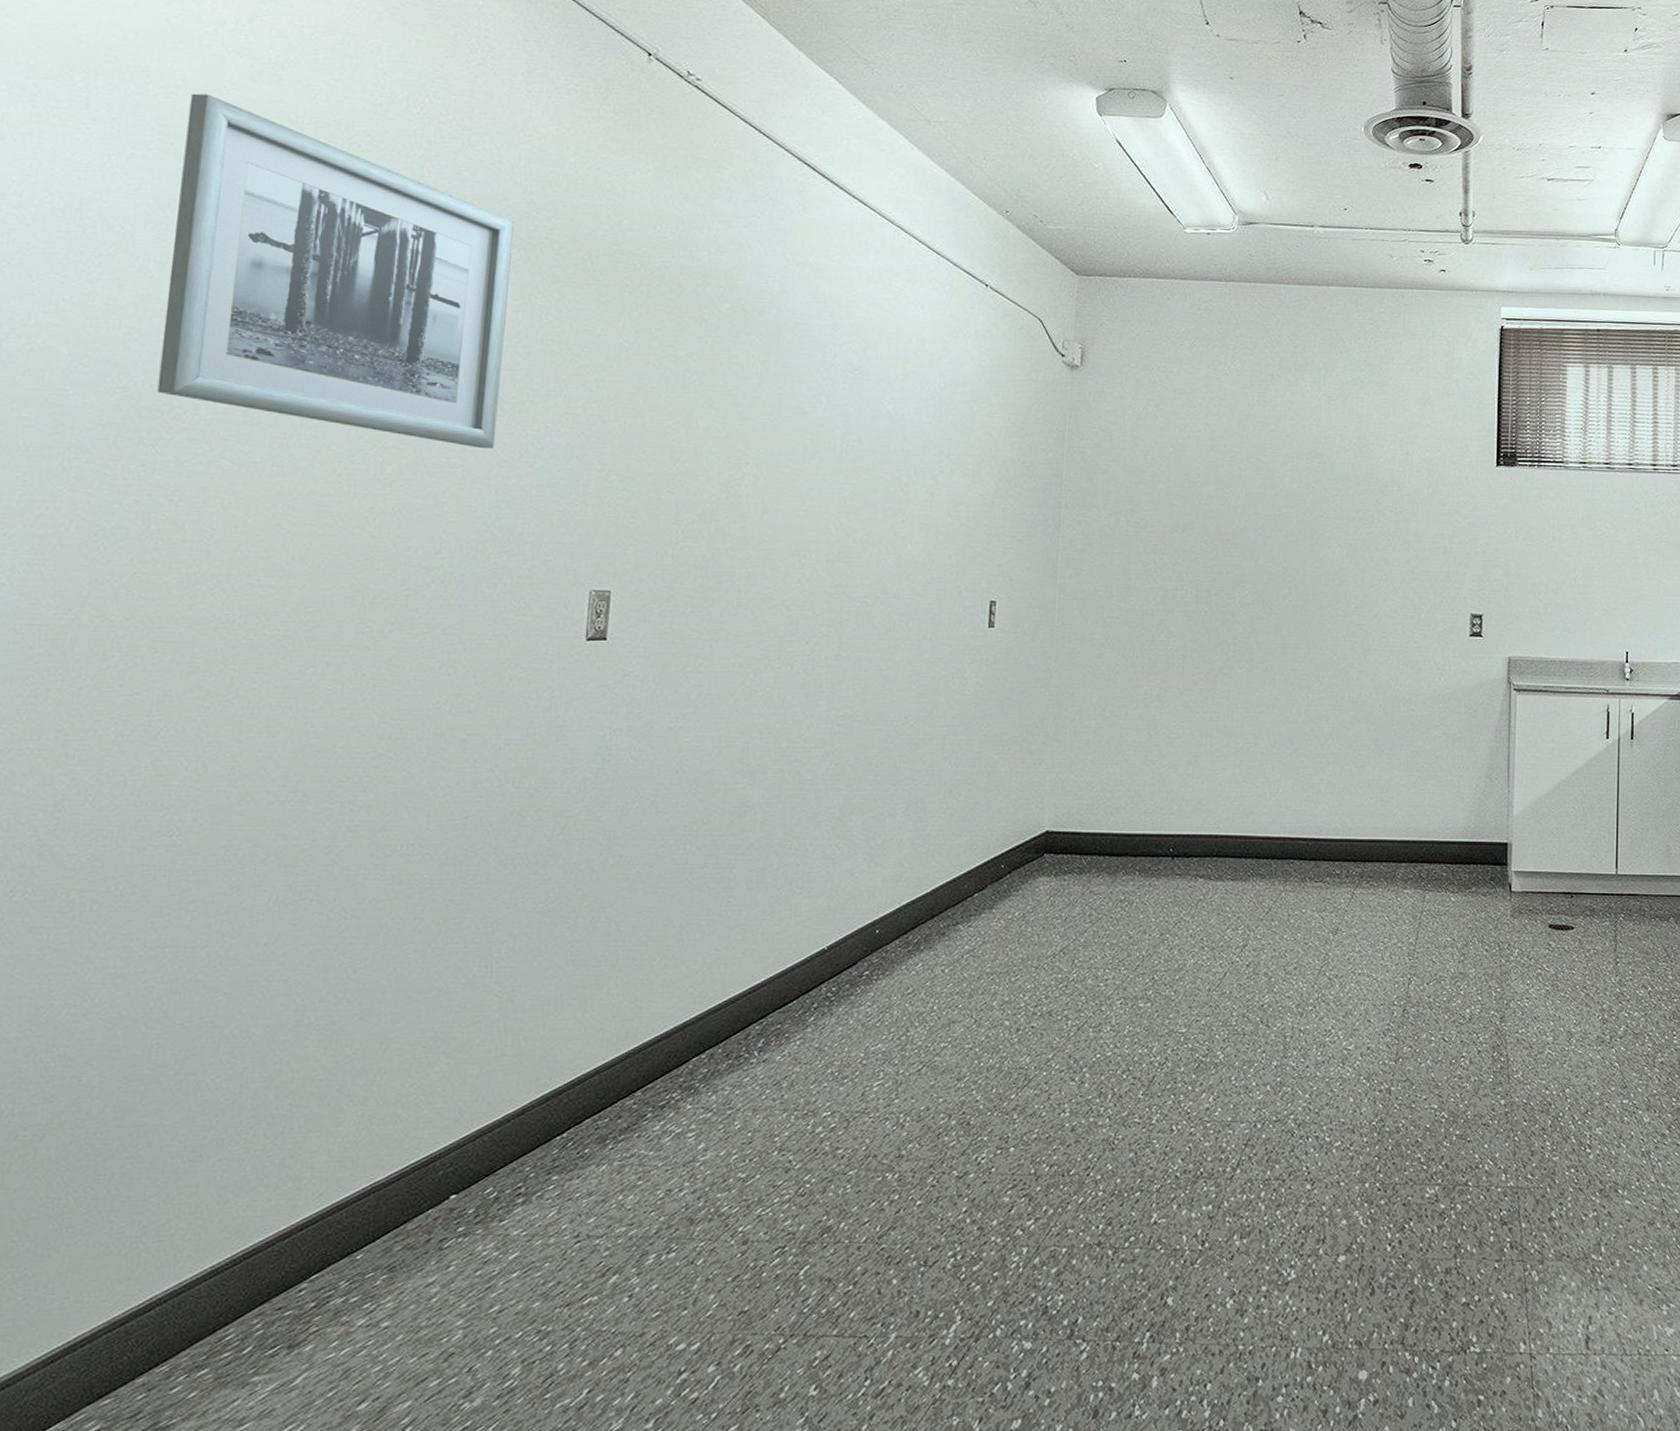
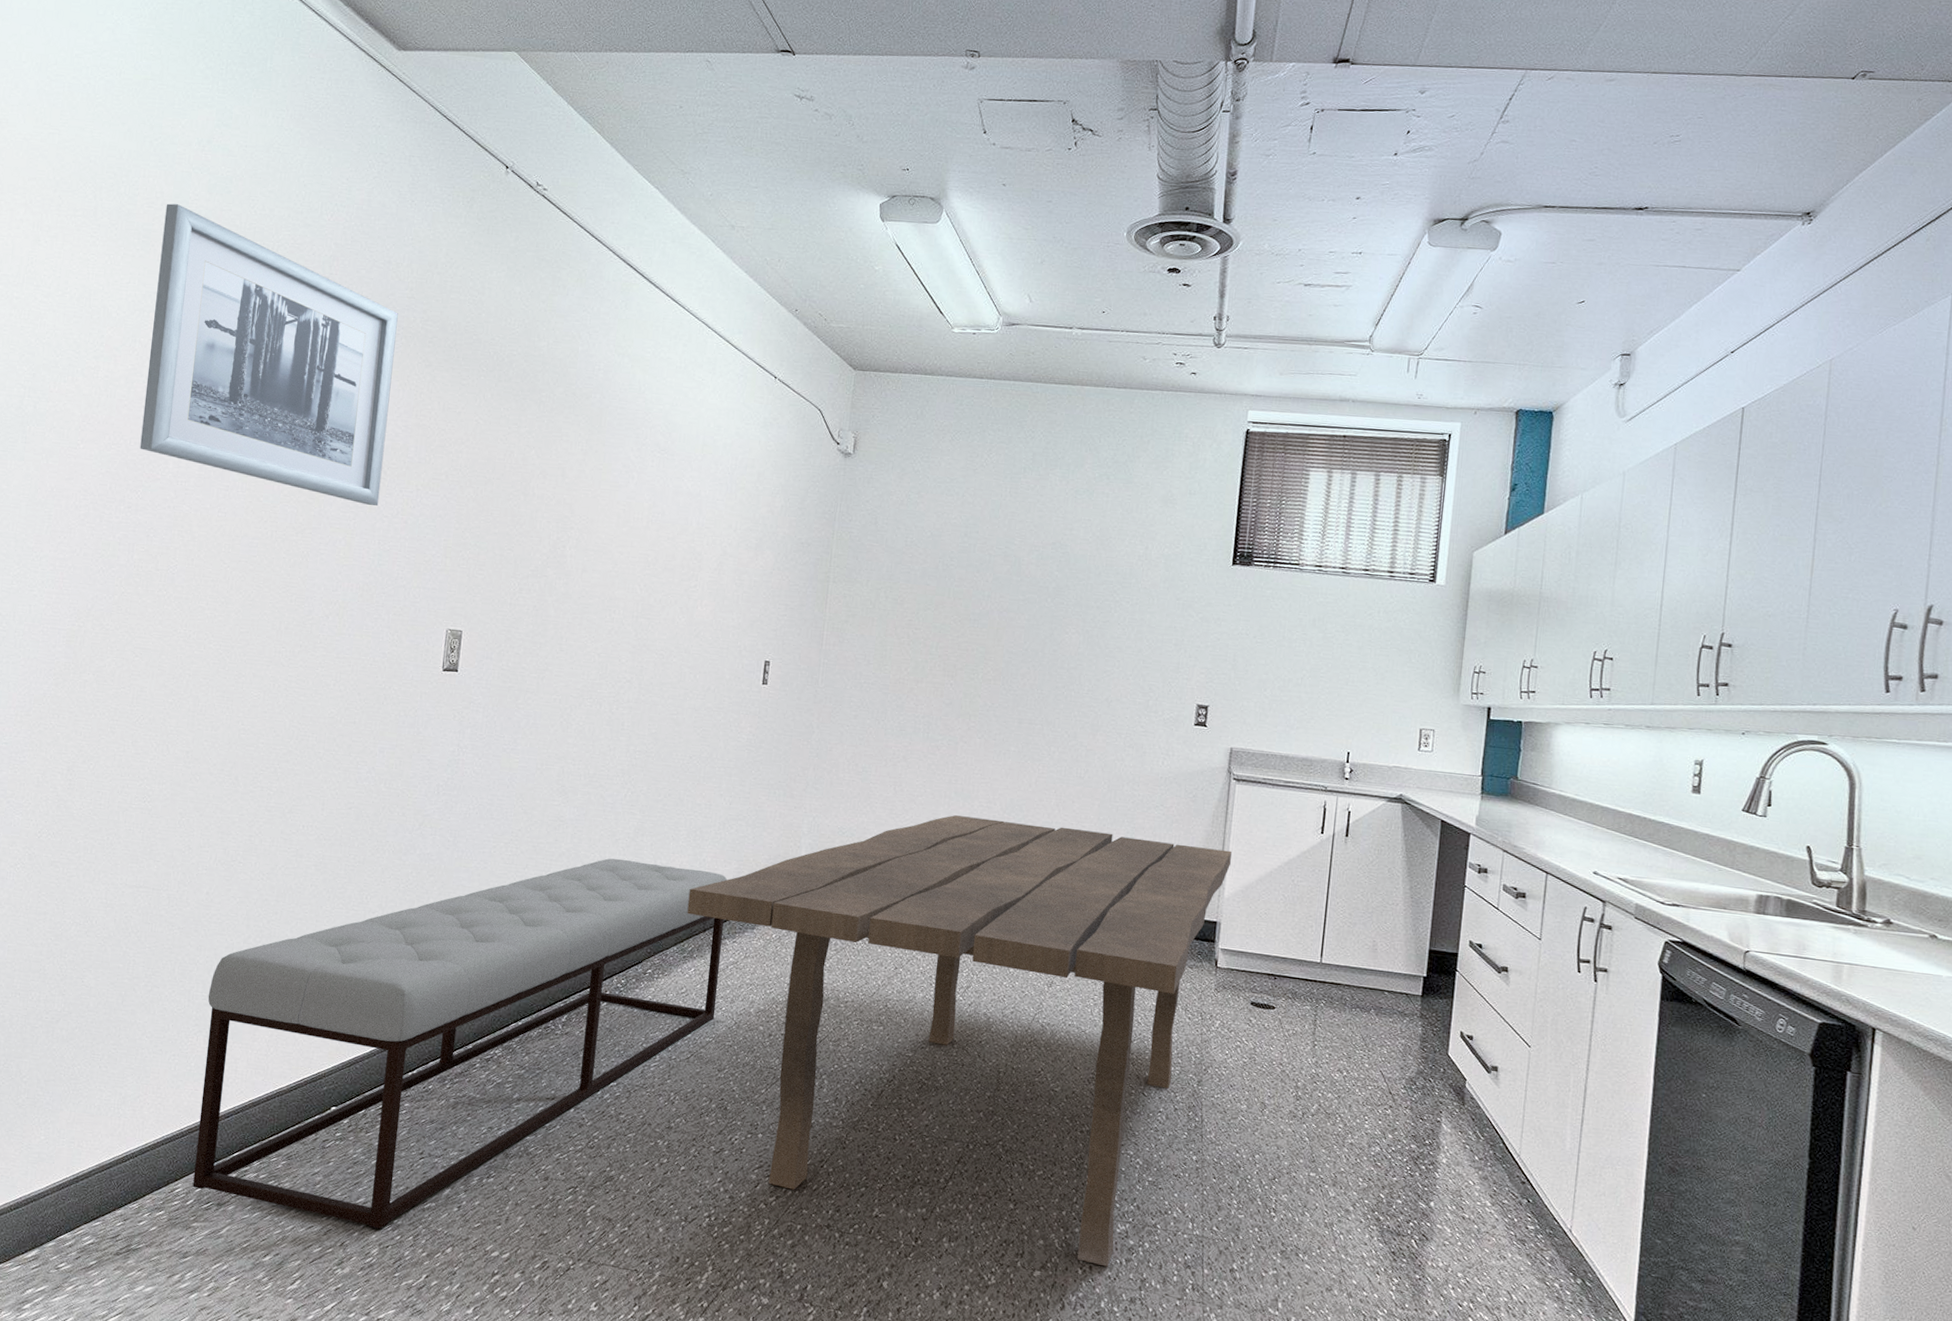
bench: none [251,844,958,1343] -> present [192,858,728,1230]
dining table: none [910,756,1517,1238] -> present [687,815,1232,1267]

